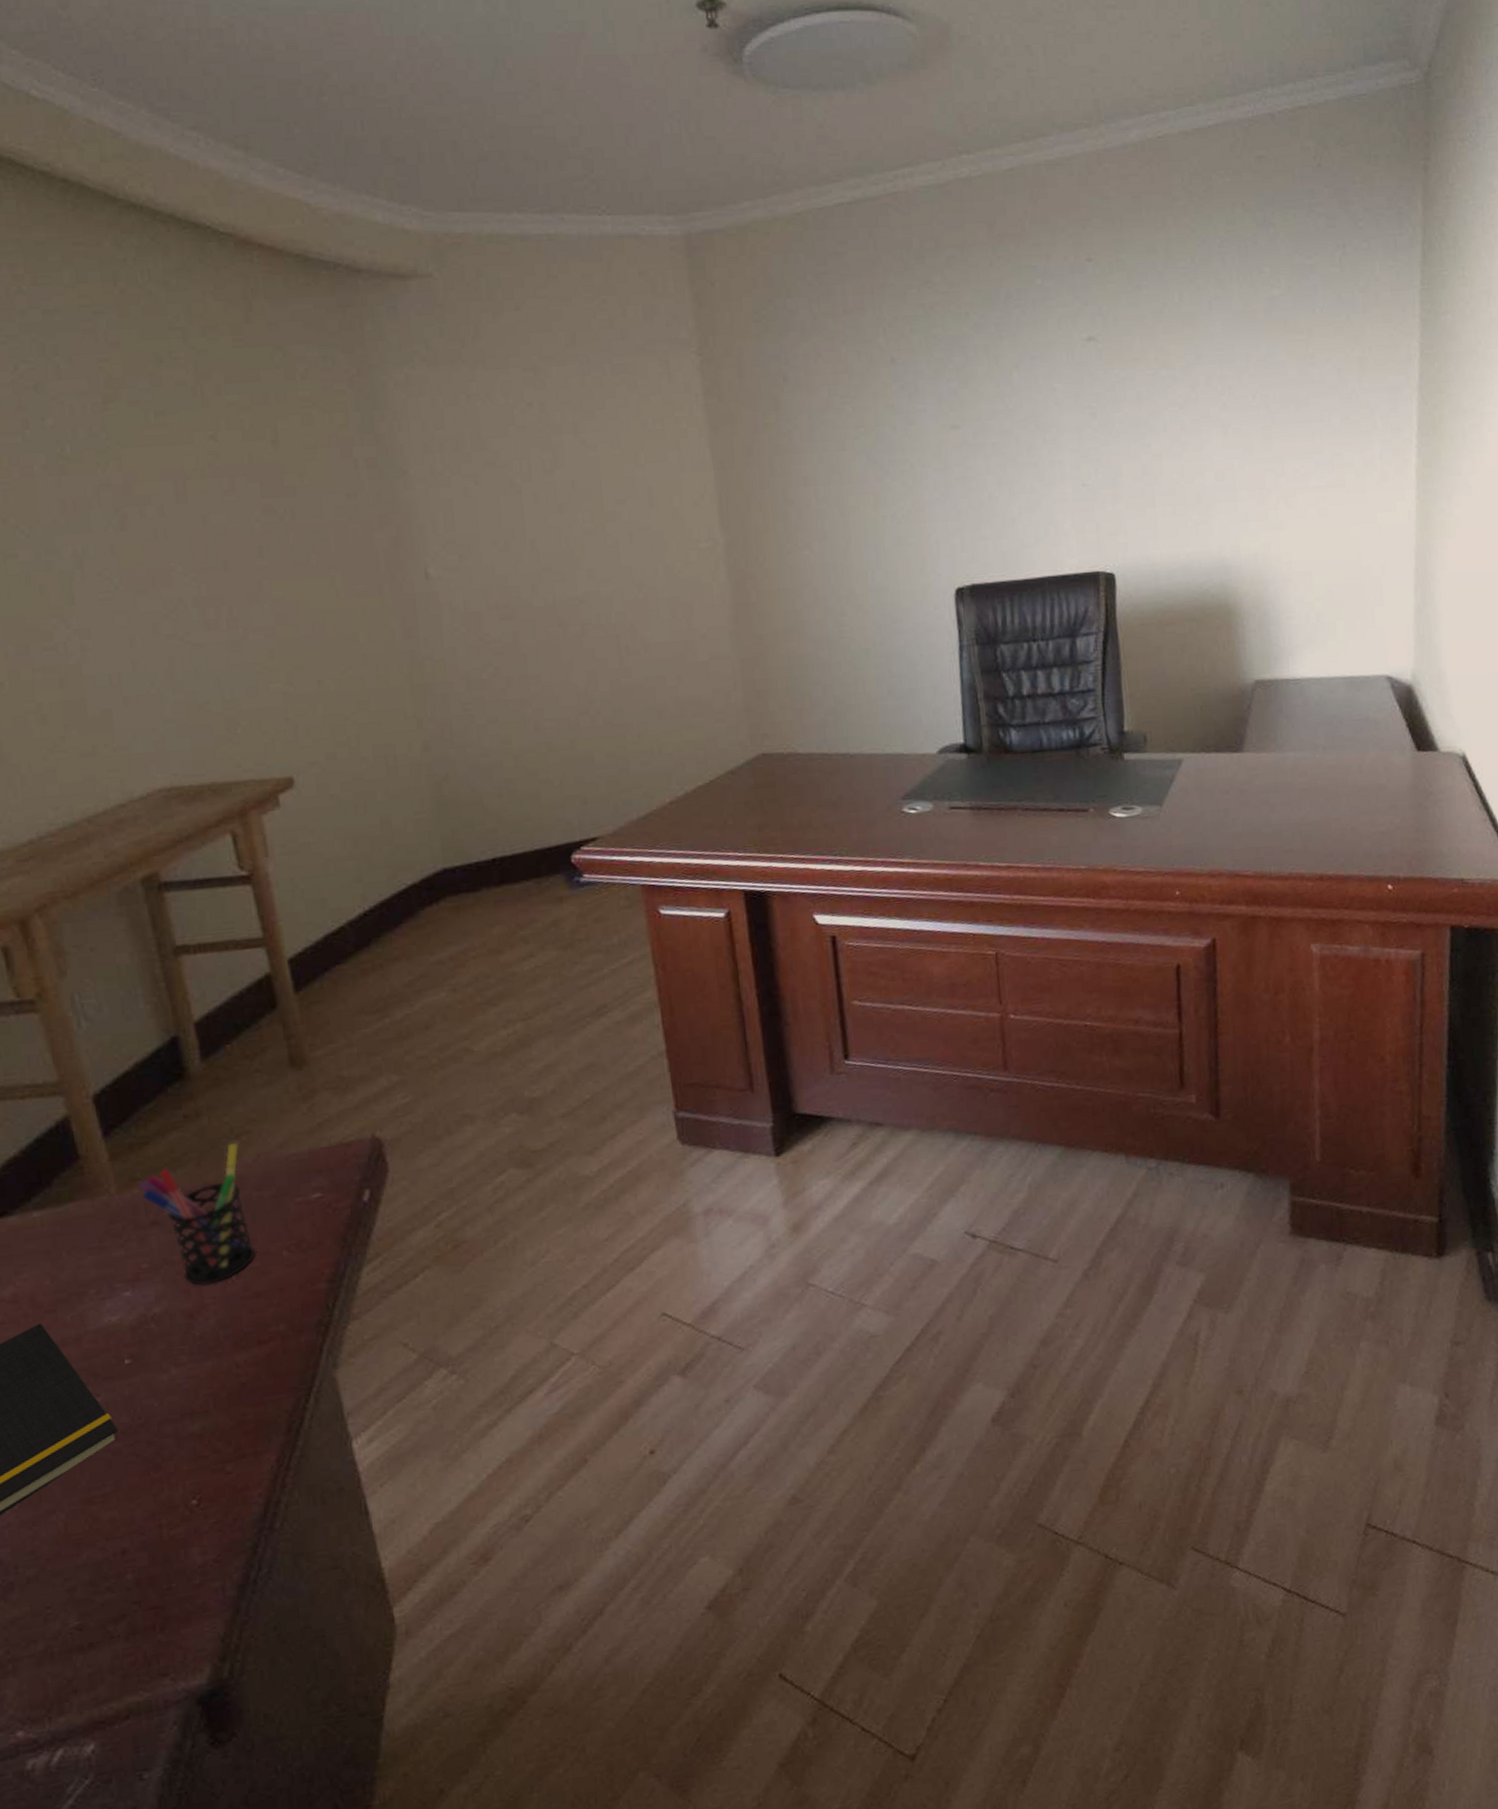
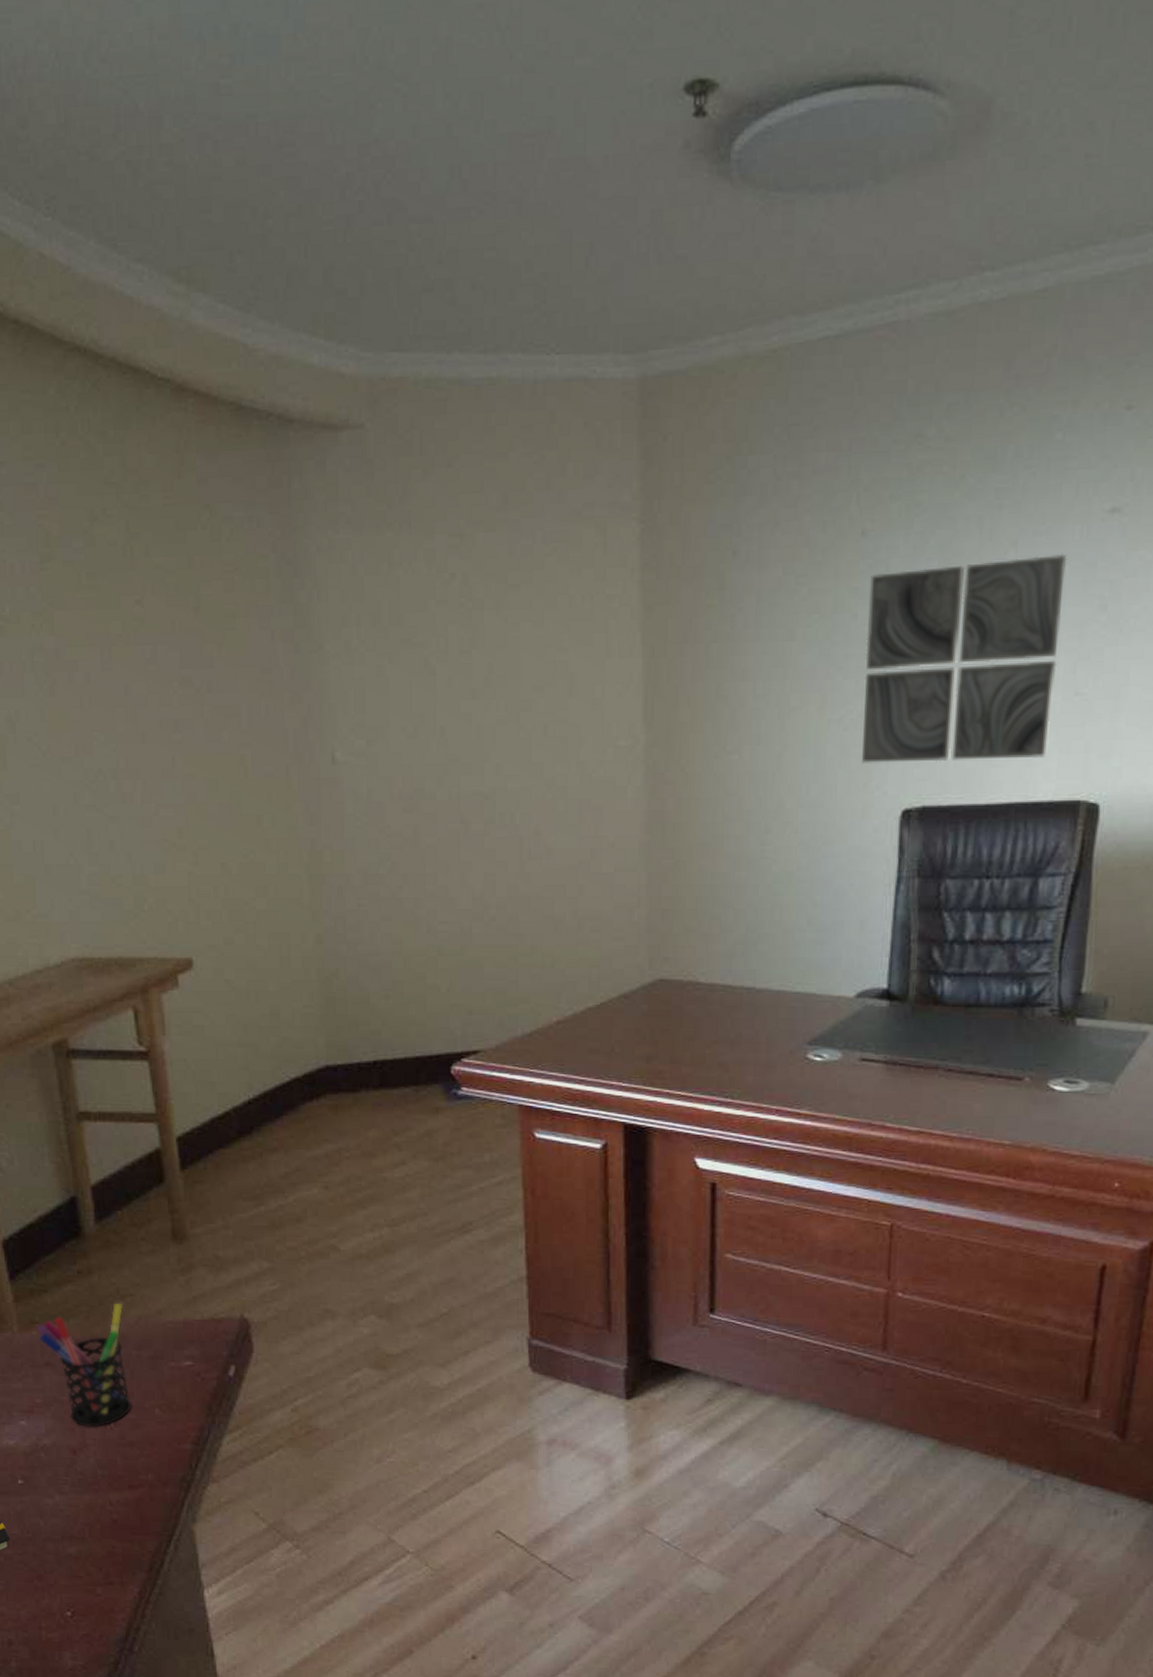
wall art: none [903,373,1067,551] -> present [862,553,1068,763]

